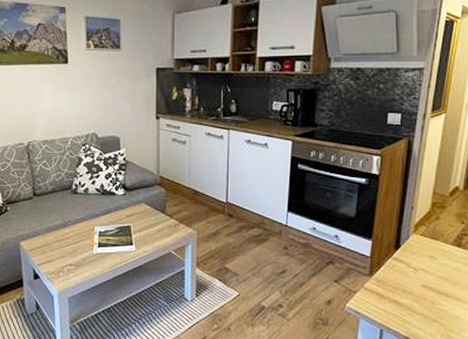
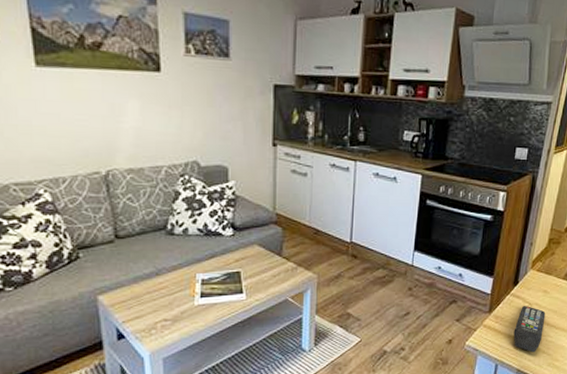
remote control: none [398,270,434,321] -> present [513,305,546,353]

